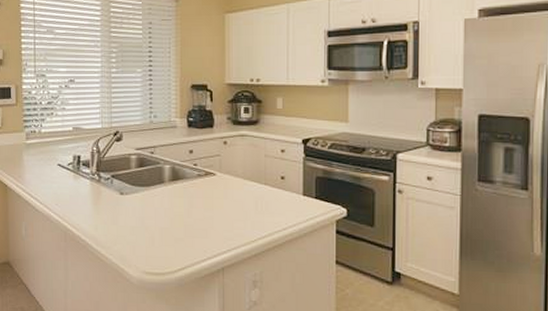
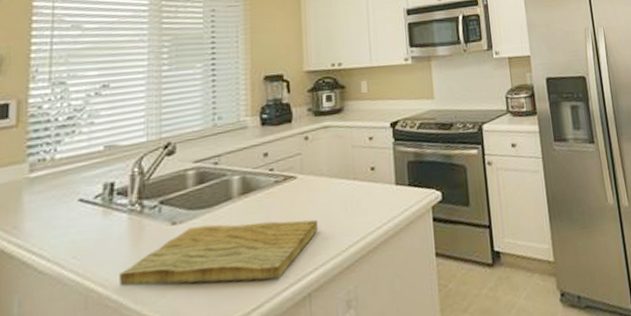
cutting board: none [86,199,233,252] -> present [119,219,319,287]

